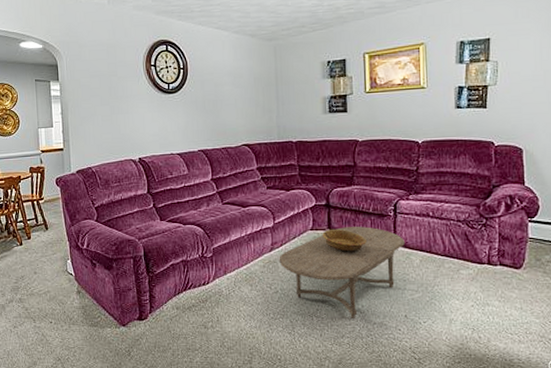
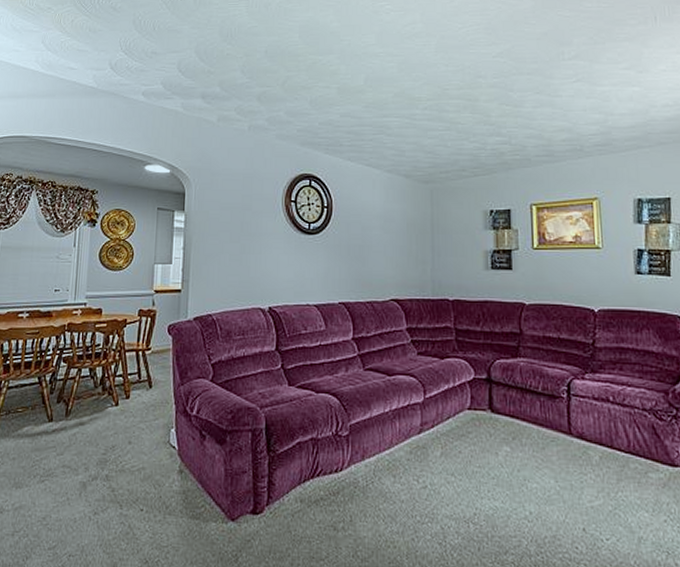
coffee table: present [279,226,405,318] -> none [429,408,581,529]
decorative bowl: present [322,228,366,252] -> none [482,409,535,441]

